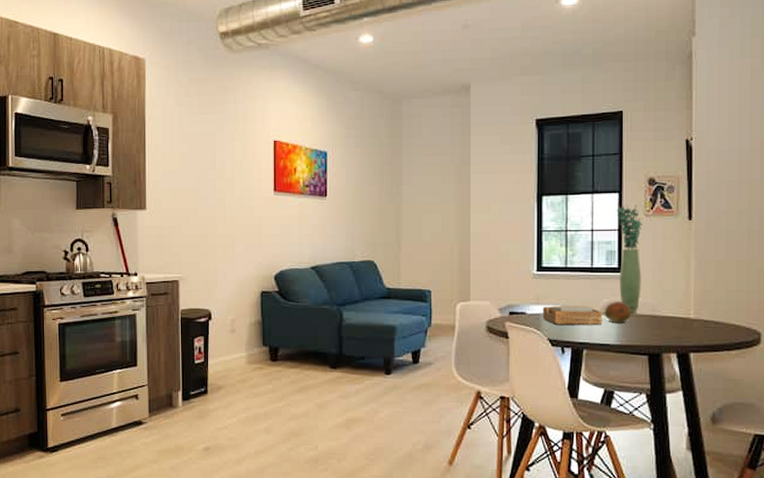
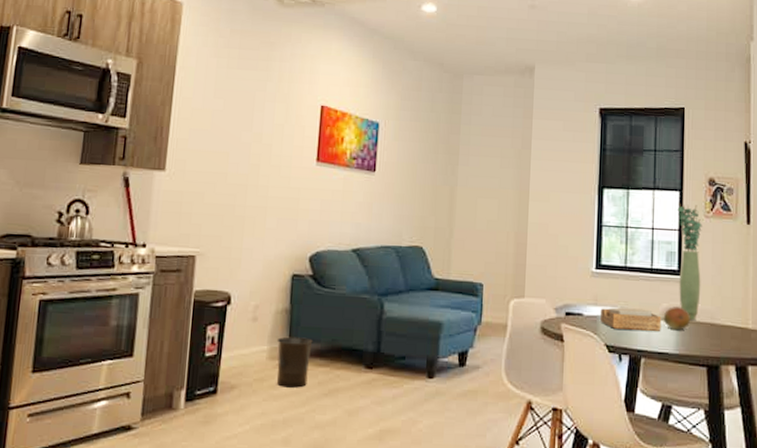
waste bin: none [253,344,283,387] -> present [276,336,313,388]

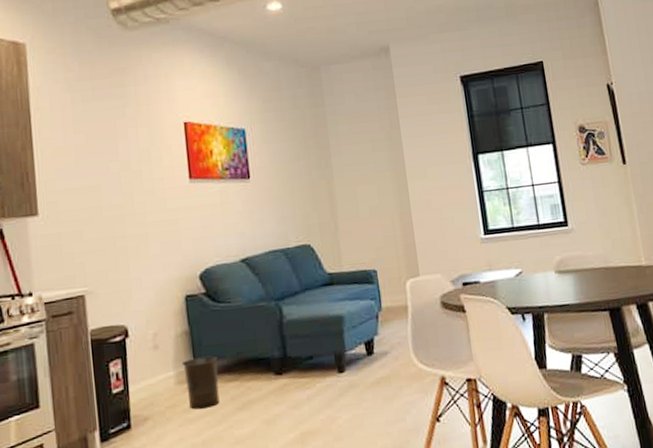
napkin holder: present [599,307,662,332] -> none [495,265,558,290]
fruit: present [663,307,690,331] -> none [558,257,585,281]
vase: present [677,201,702,321] -> none [553,154,591,269]

